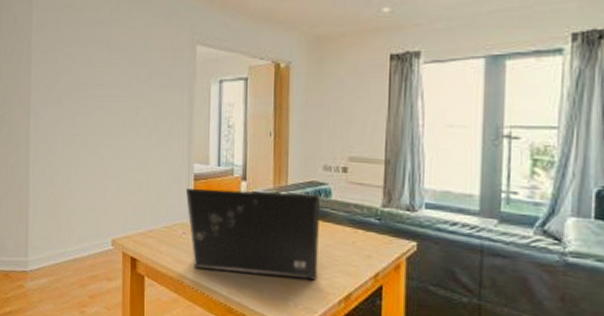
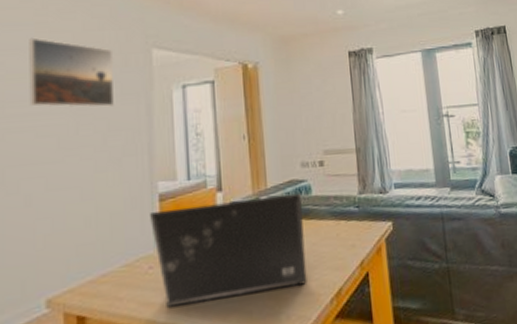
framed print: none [105,33,166,95] -> present [29,37,114,108]

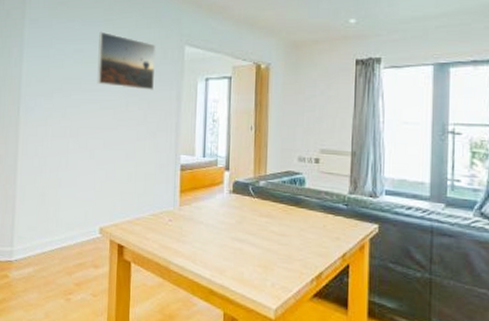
laptop: present [150,193,307,307] -> none [173,178,295,262]

